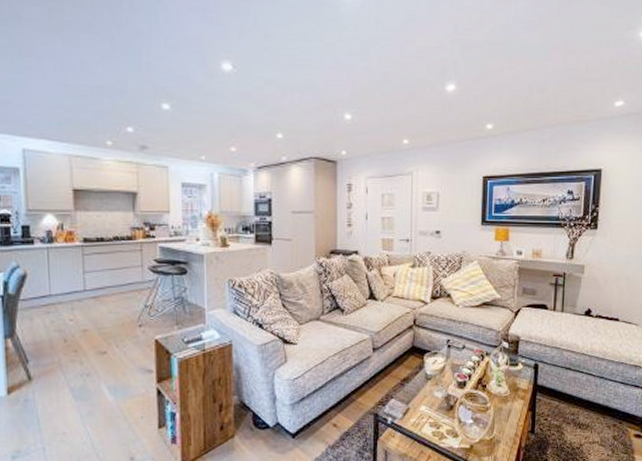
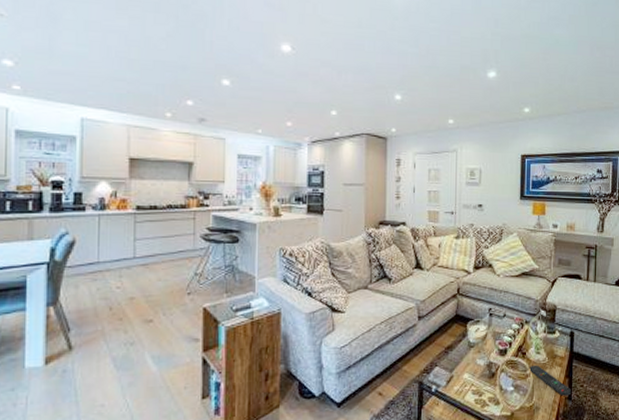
remote control: none [490,397,534,429] -> present [529,365,571,396]

